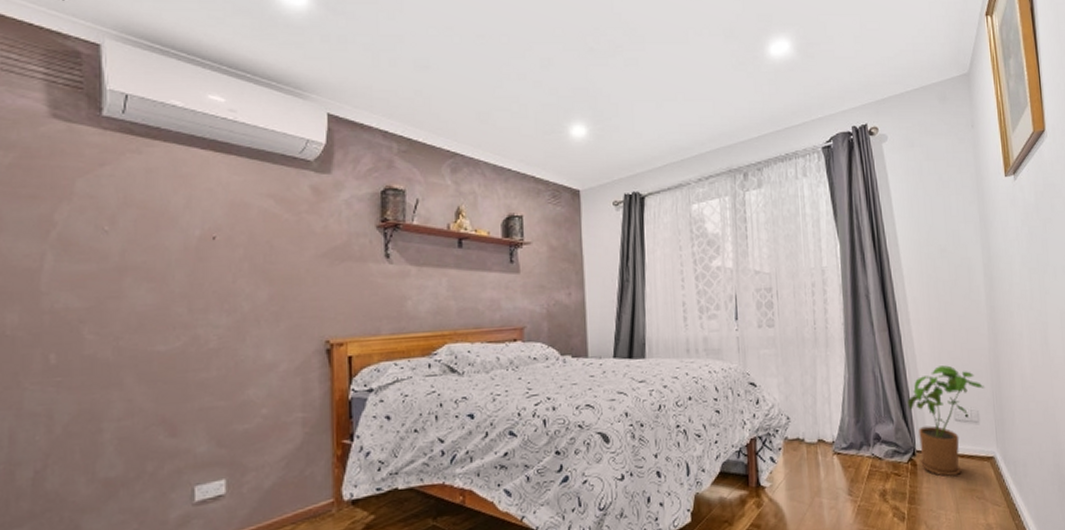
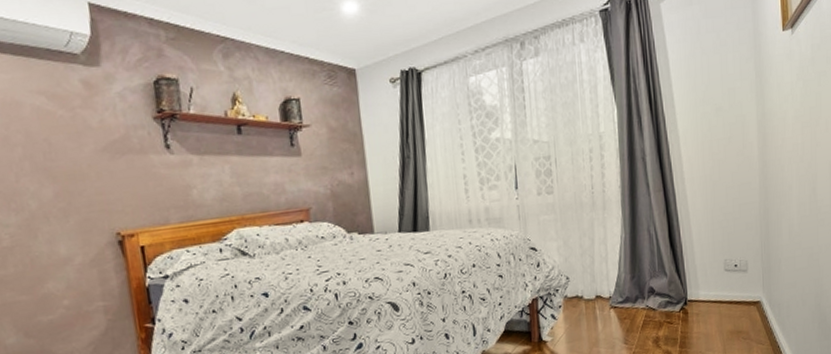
house plant: present [907,365,984,476] -> none [680,220,754,322]

